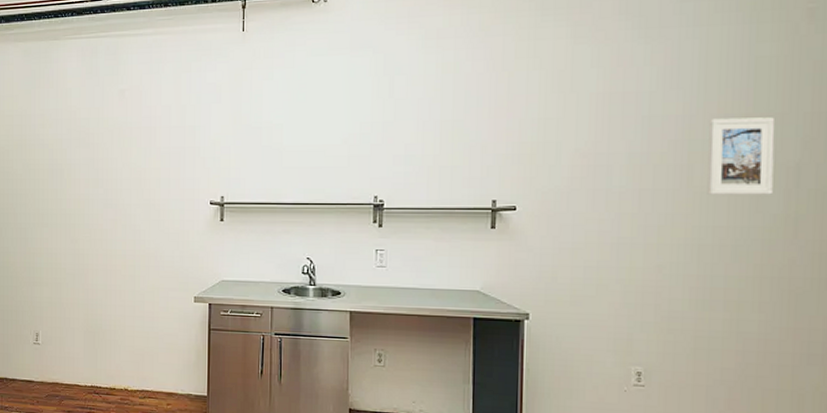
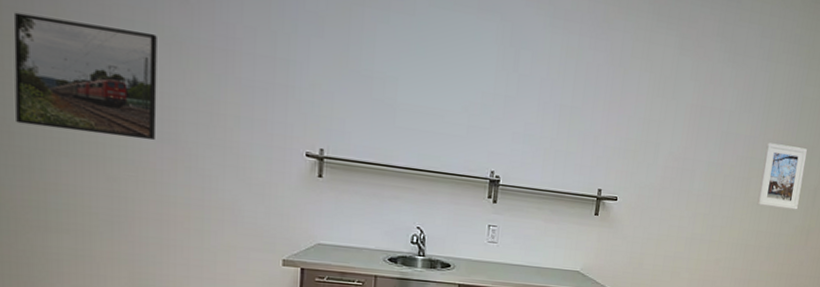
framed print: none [19,125,104,207] -> present [13,12,157,141]

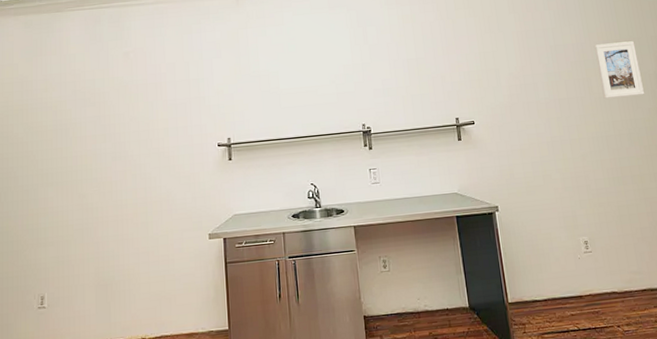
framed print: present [13,12,157,141] -> none [20,85,111,169]

